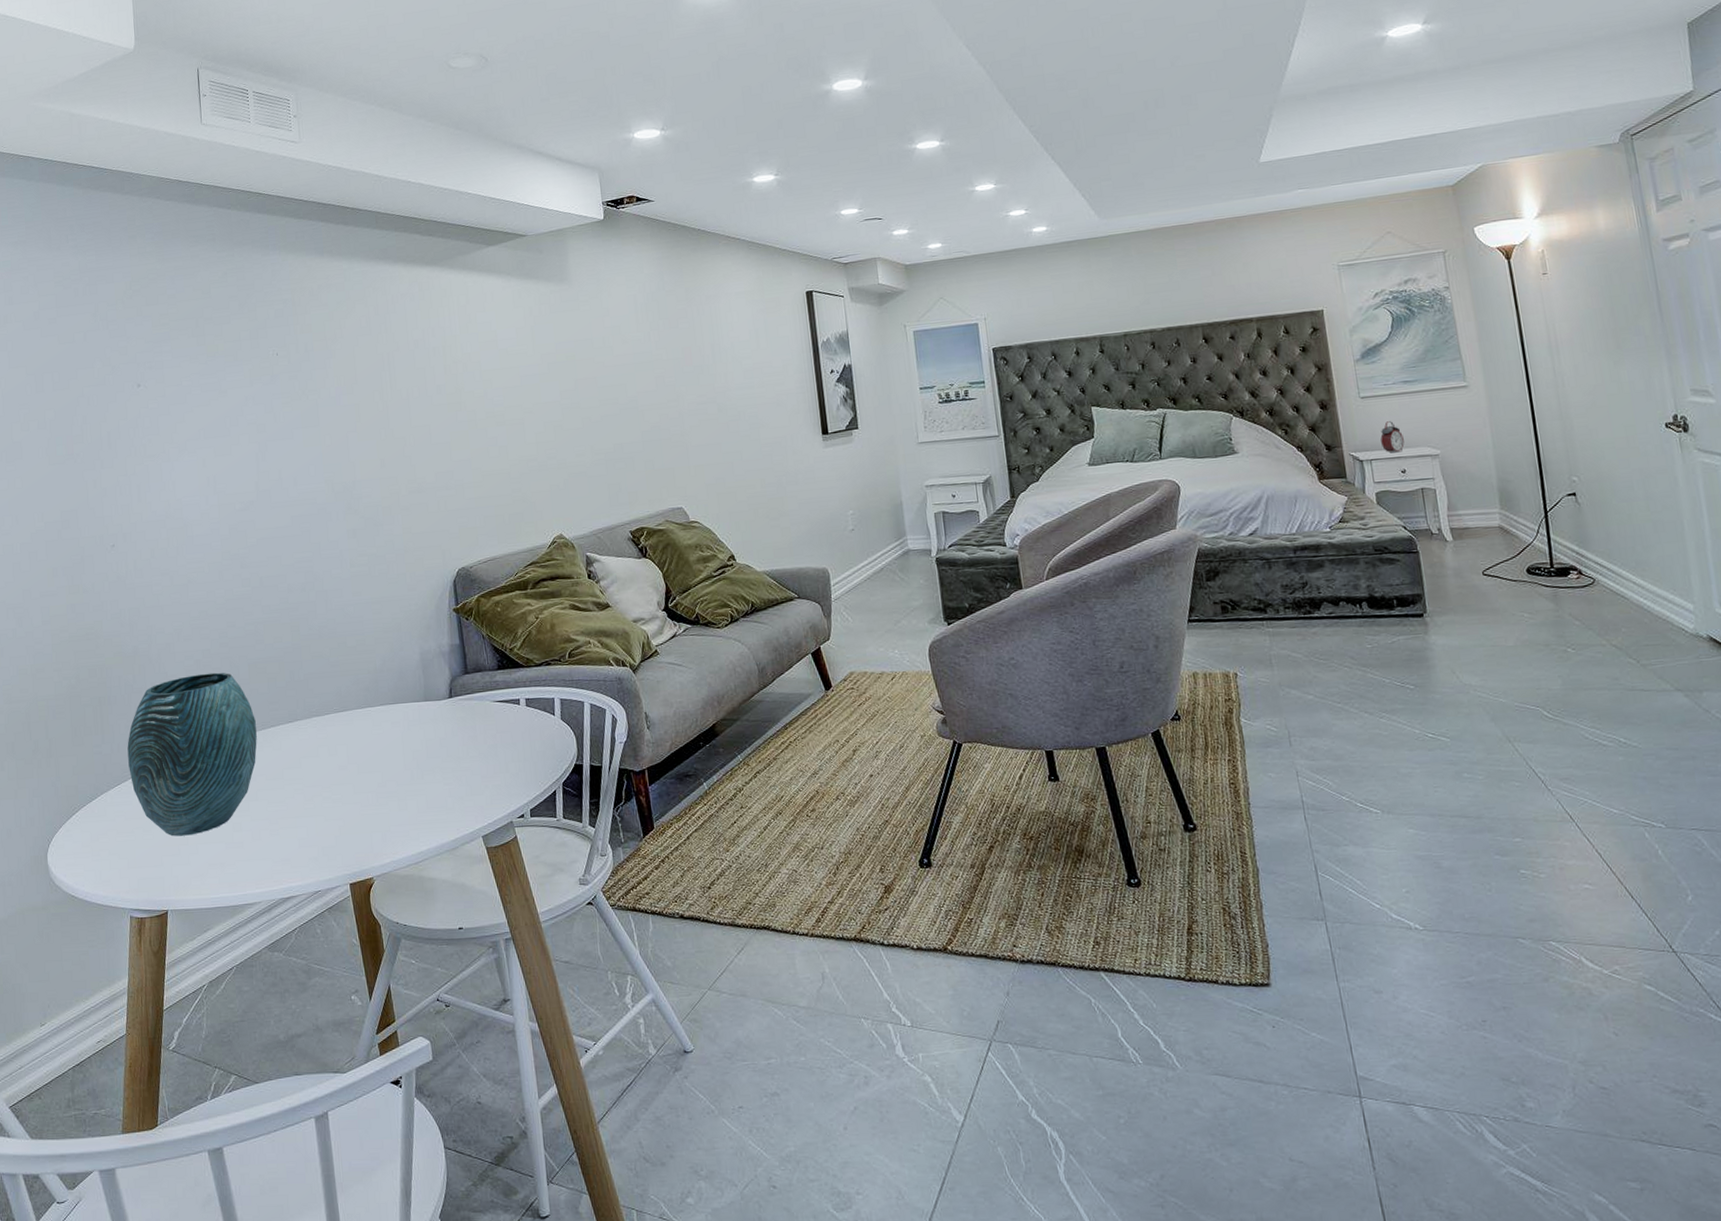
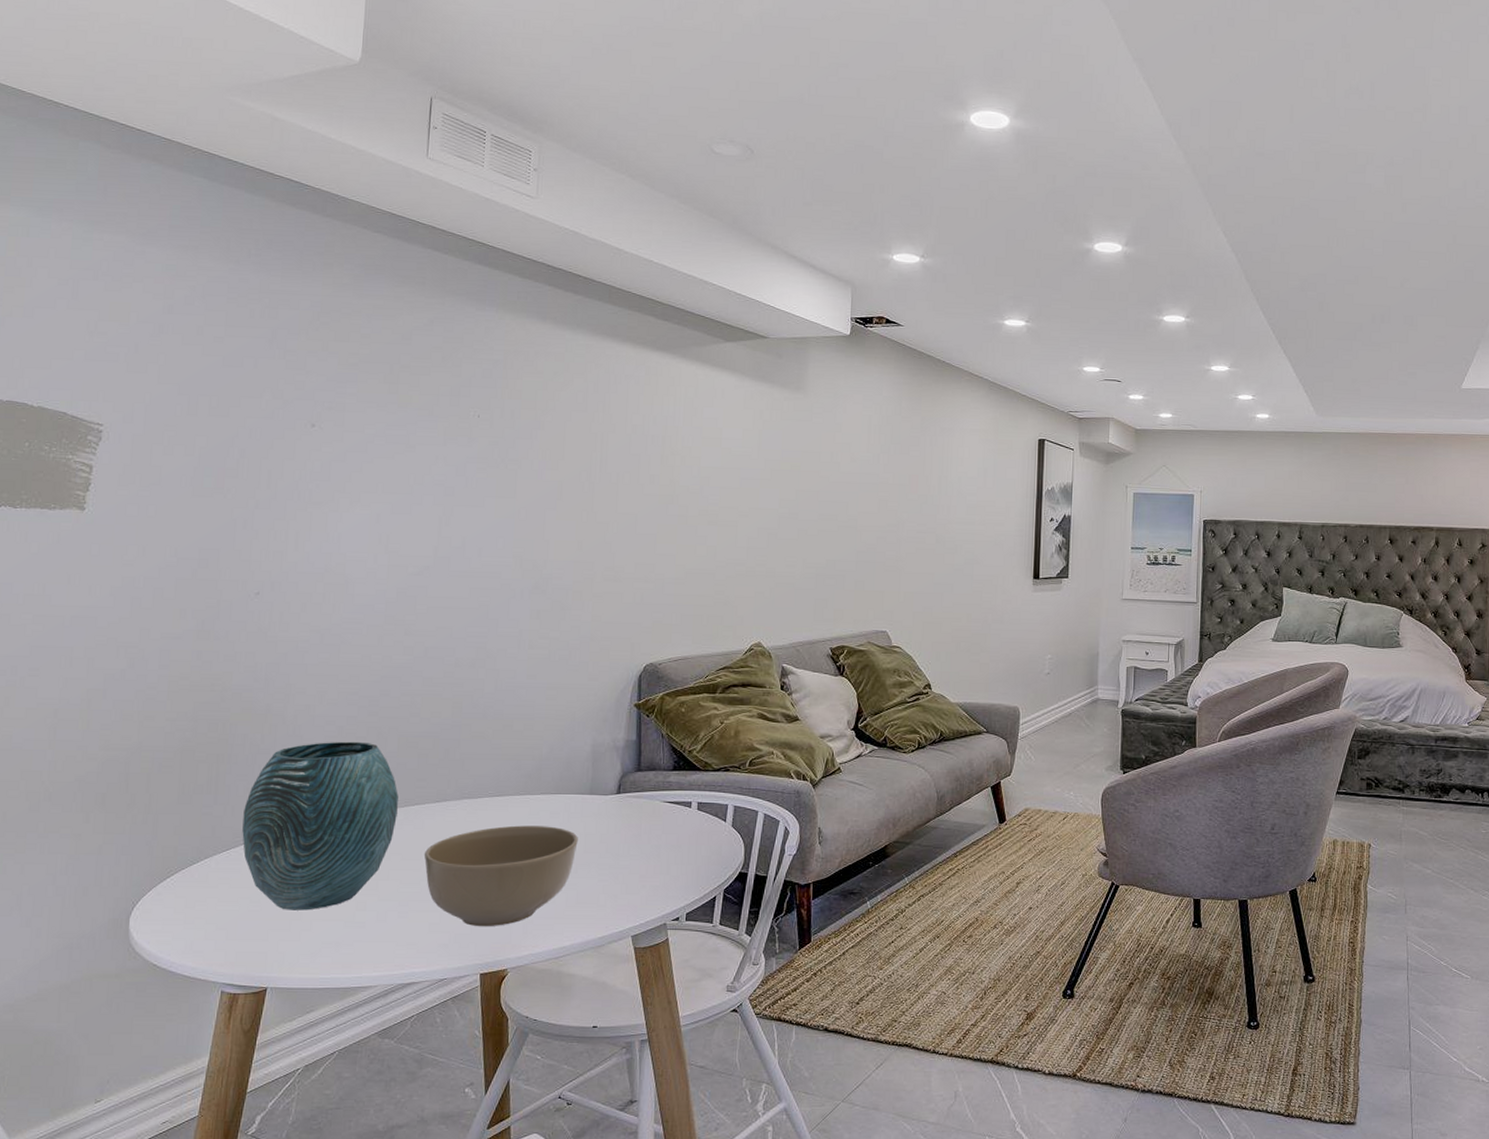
bowl: none [285,735,420,839] -> present [424,825,578,927]

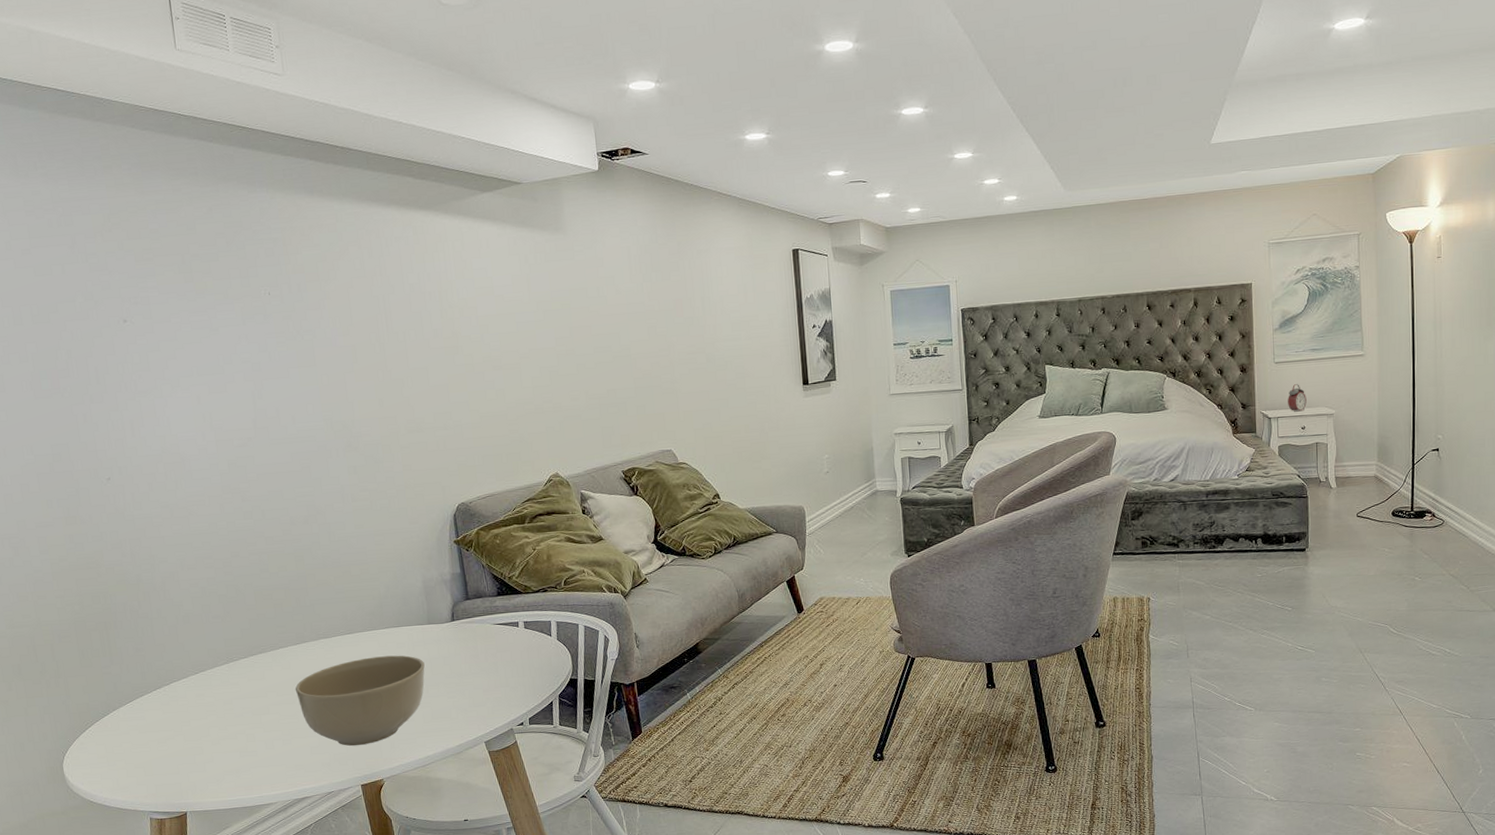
vase: present [242,741,398,911] -> none [136,599,267,747]

